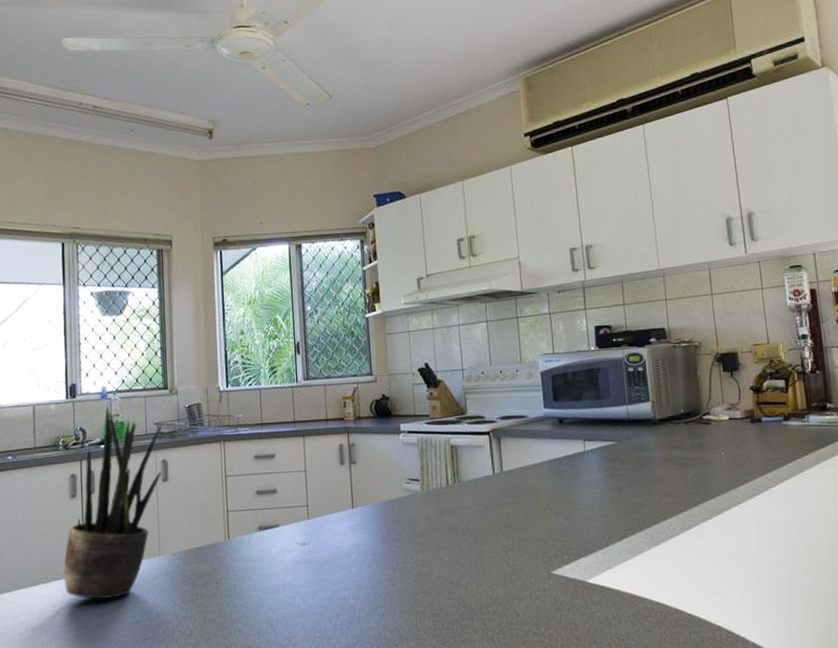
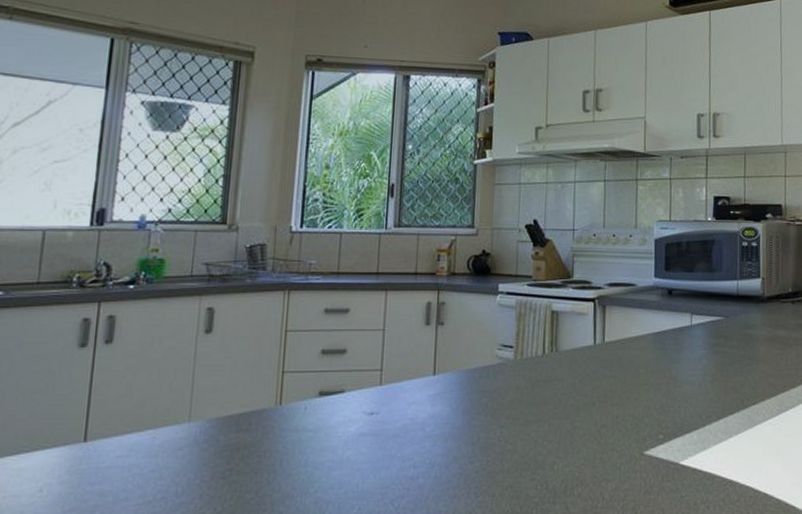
potted plant: present [63,407,163,600] -> none [55,239,214,475]

